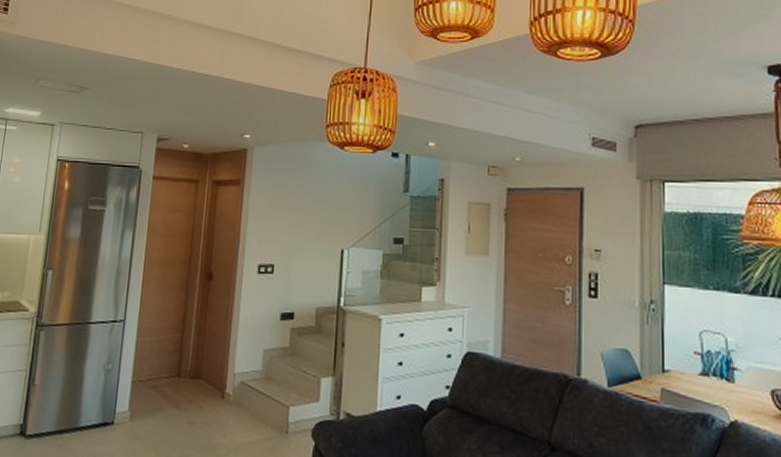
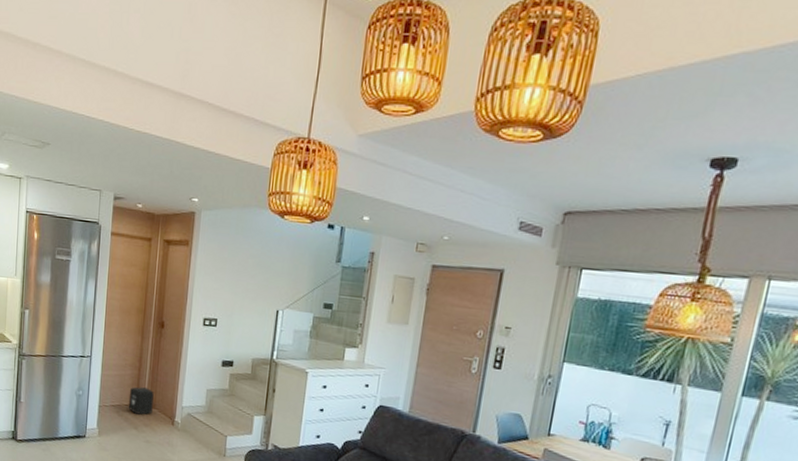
air purifier: none [168,352,200,389] -> present [128,387,154,415]

